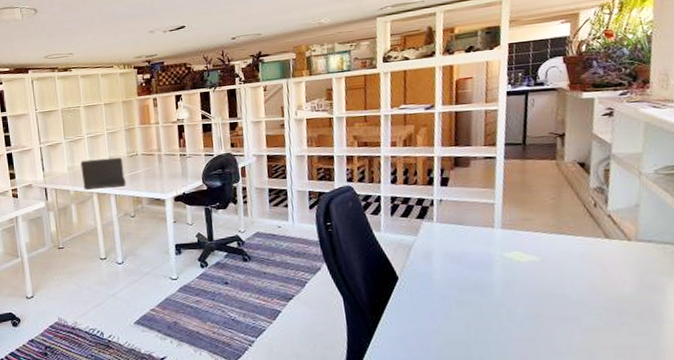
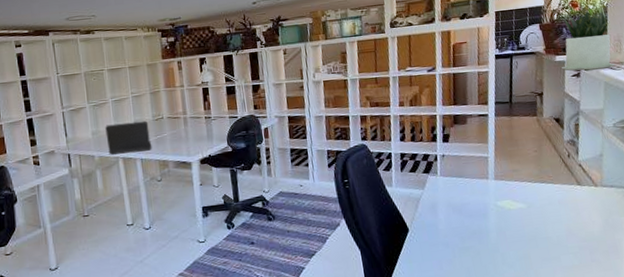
planter: none [590,41,661,110] -> present [562,11,616,72]

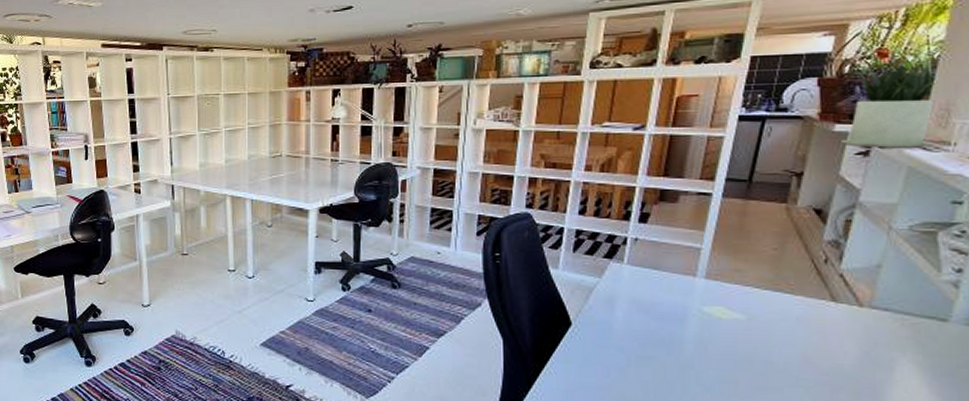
laptop computer: present [105,121,152,155] -> none [215,157,265,191]

